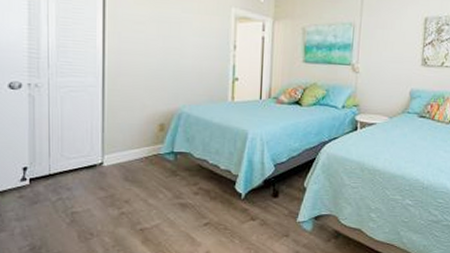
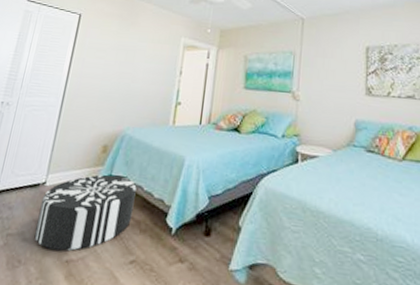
pouf: none [102,151,201,222] -> present [34,175,137,251]

